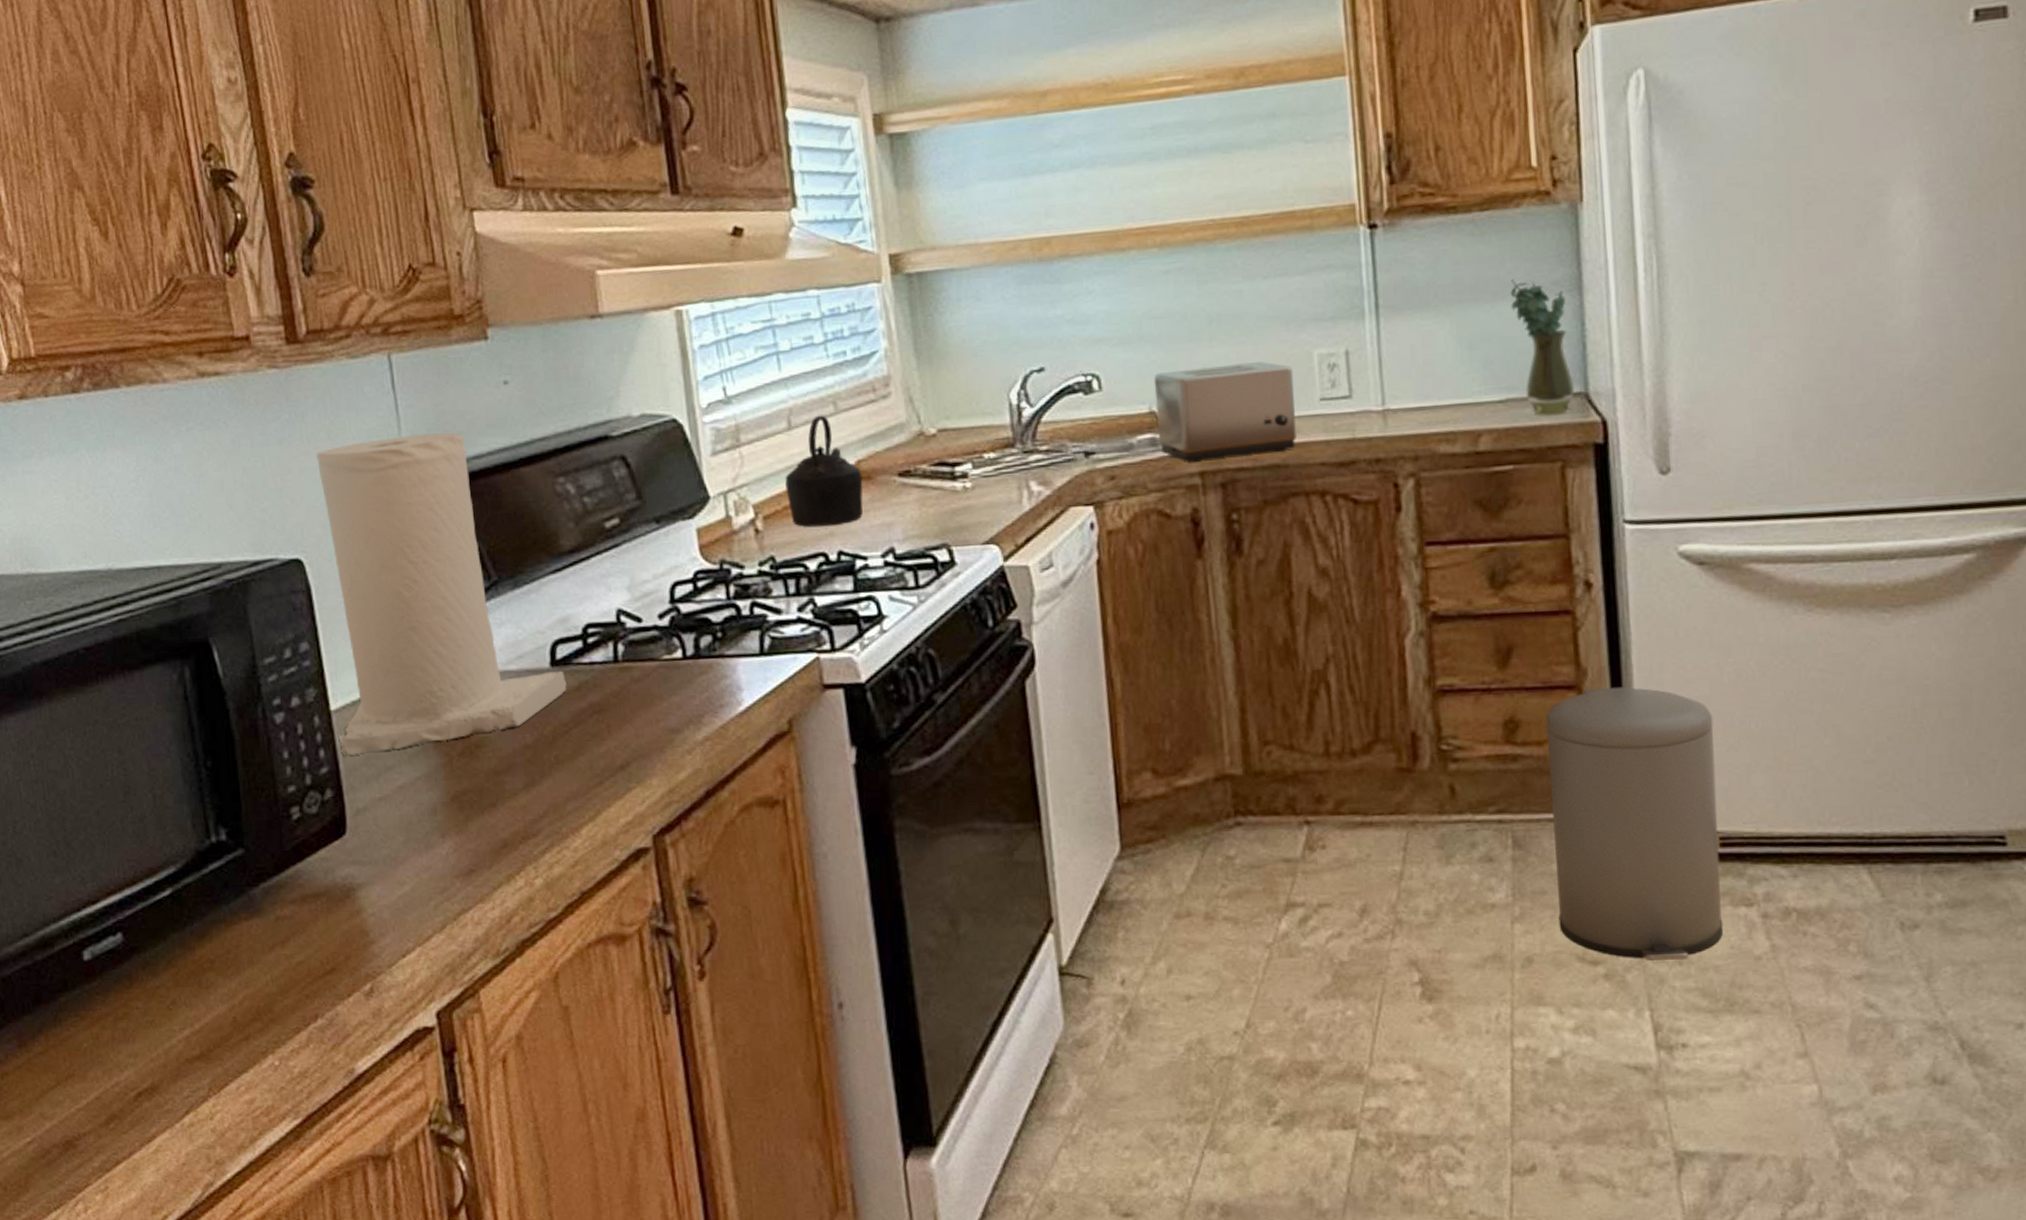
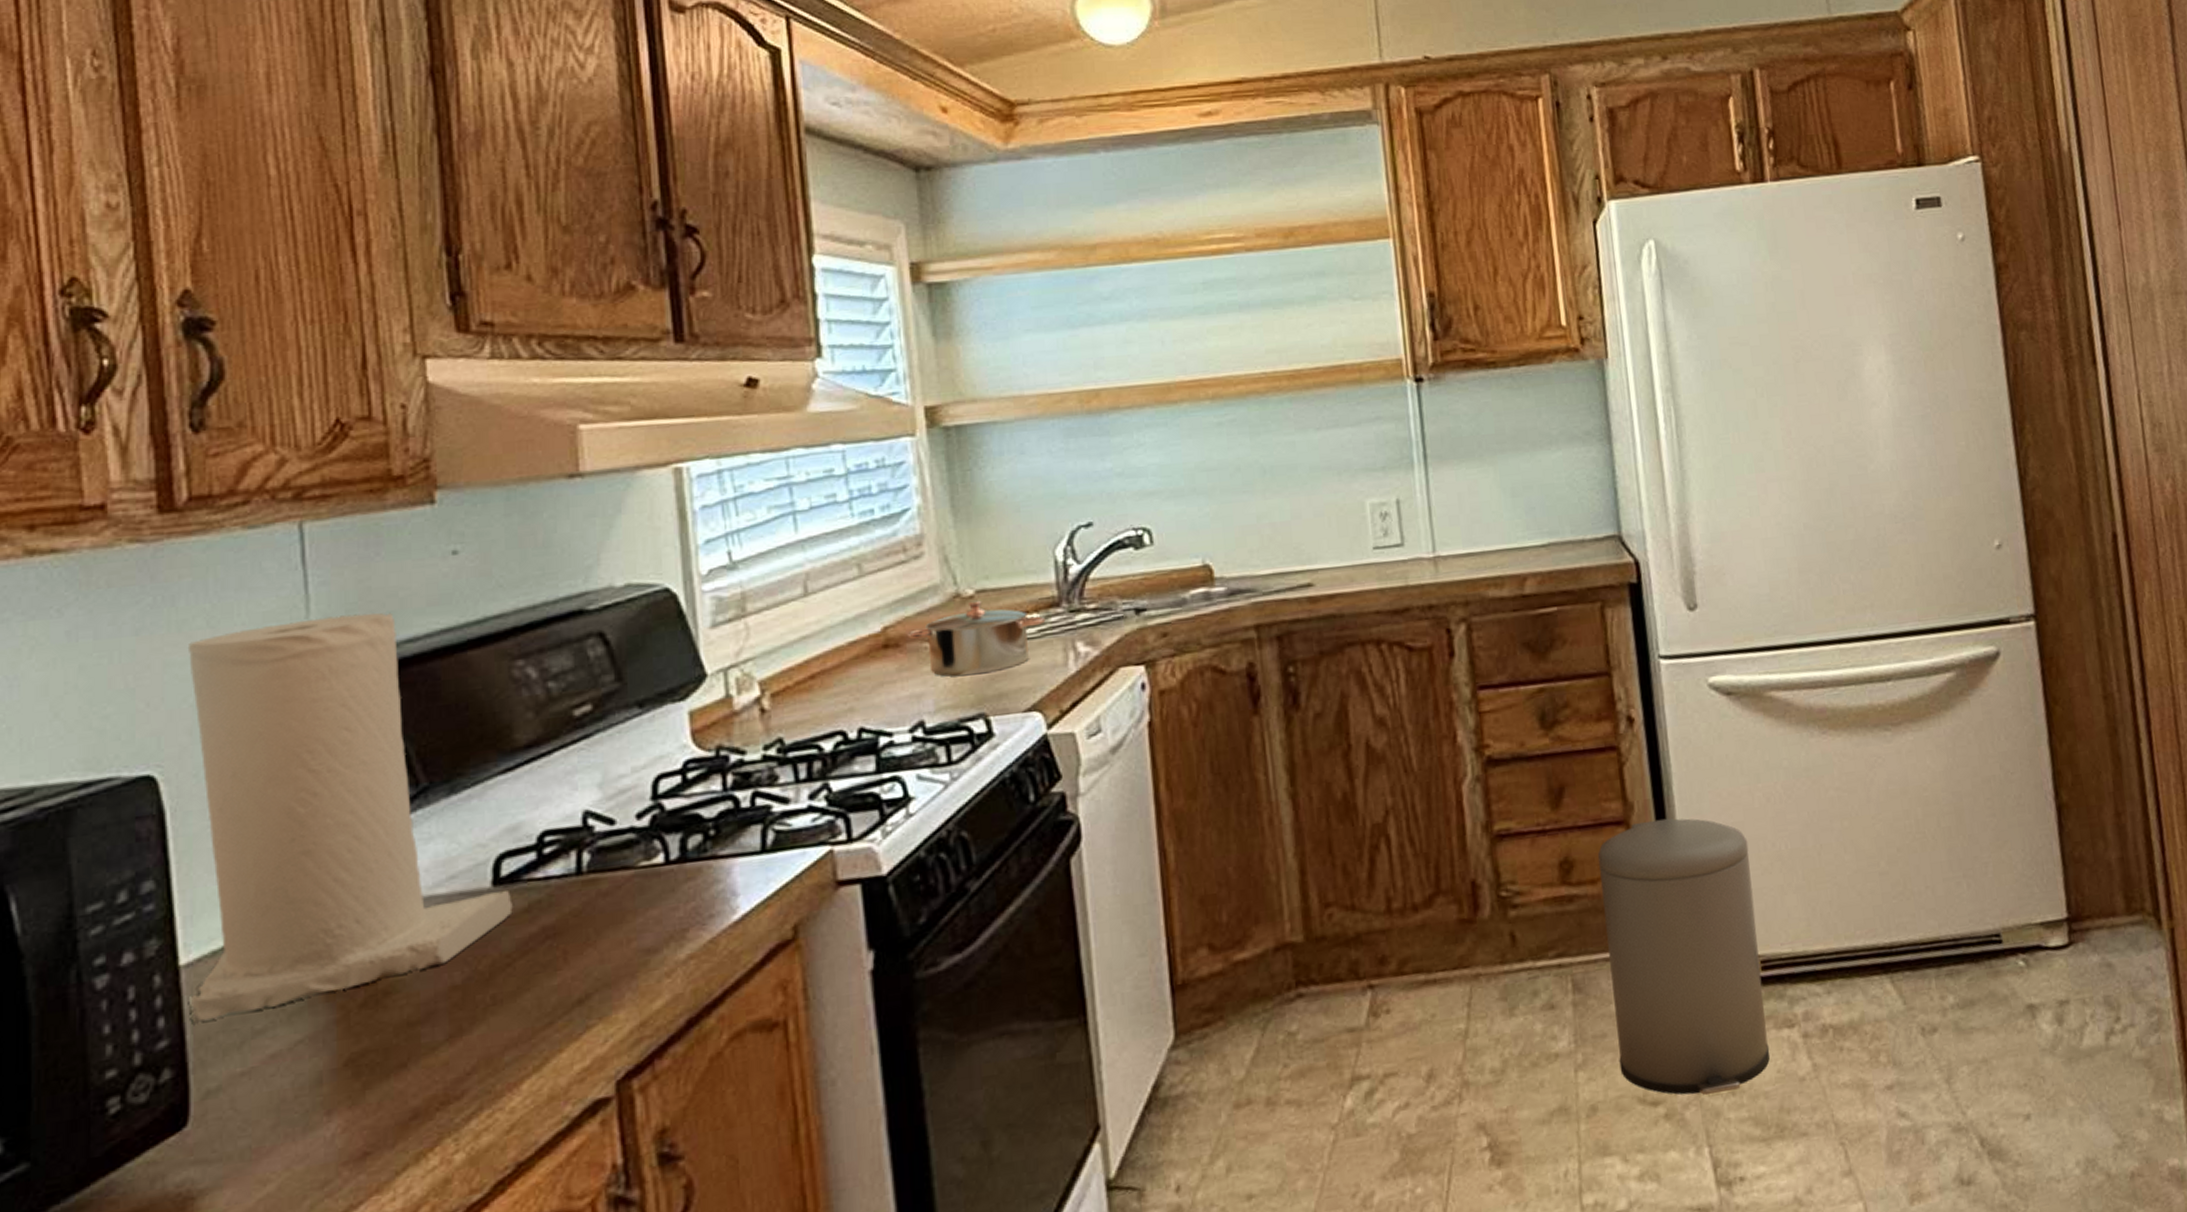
kettle: present [785,415,863,527] -> none [798,578,890,703]
cooking pot: none [878,439,1002,509] -> present [907,600,1046,677]
toaster: present [1153,362,1297,462] -> none [1207,512,1351,615]
vase: present [1510,279,1574,417] -> none [1547,430,1609,559]

